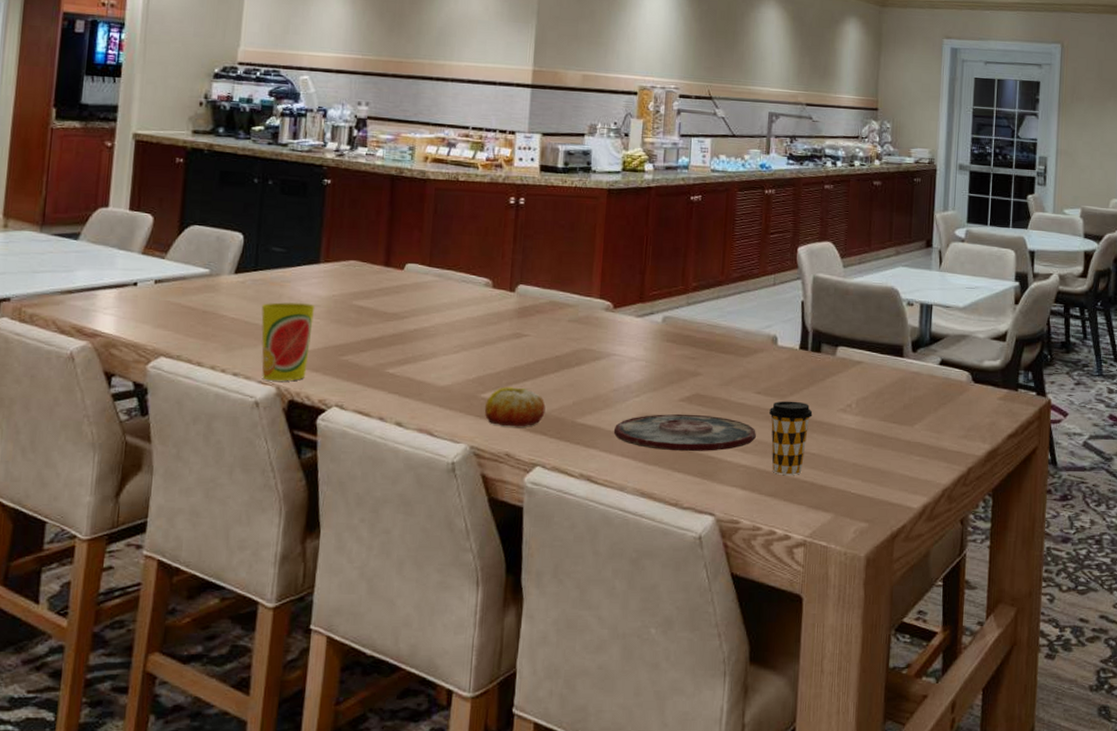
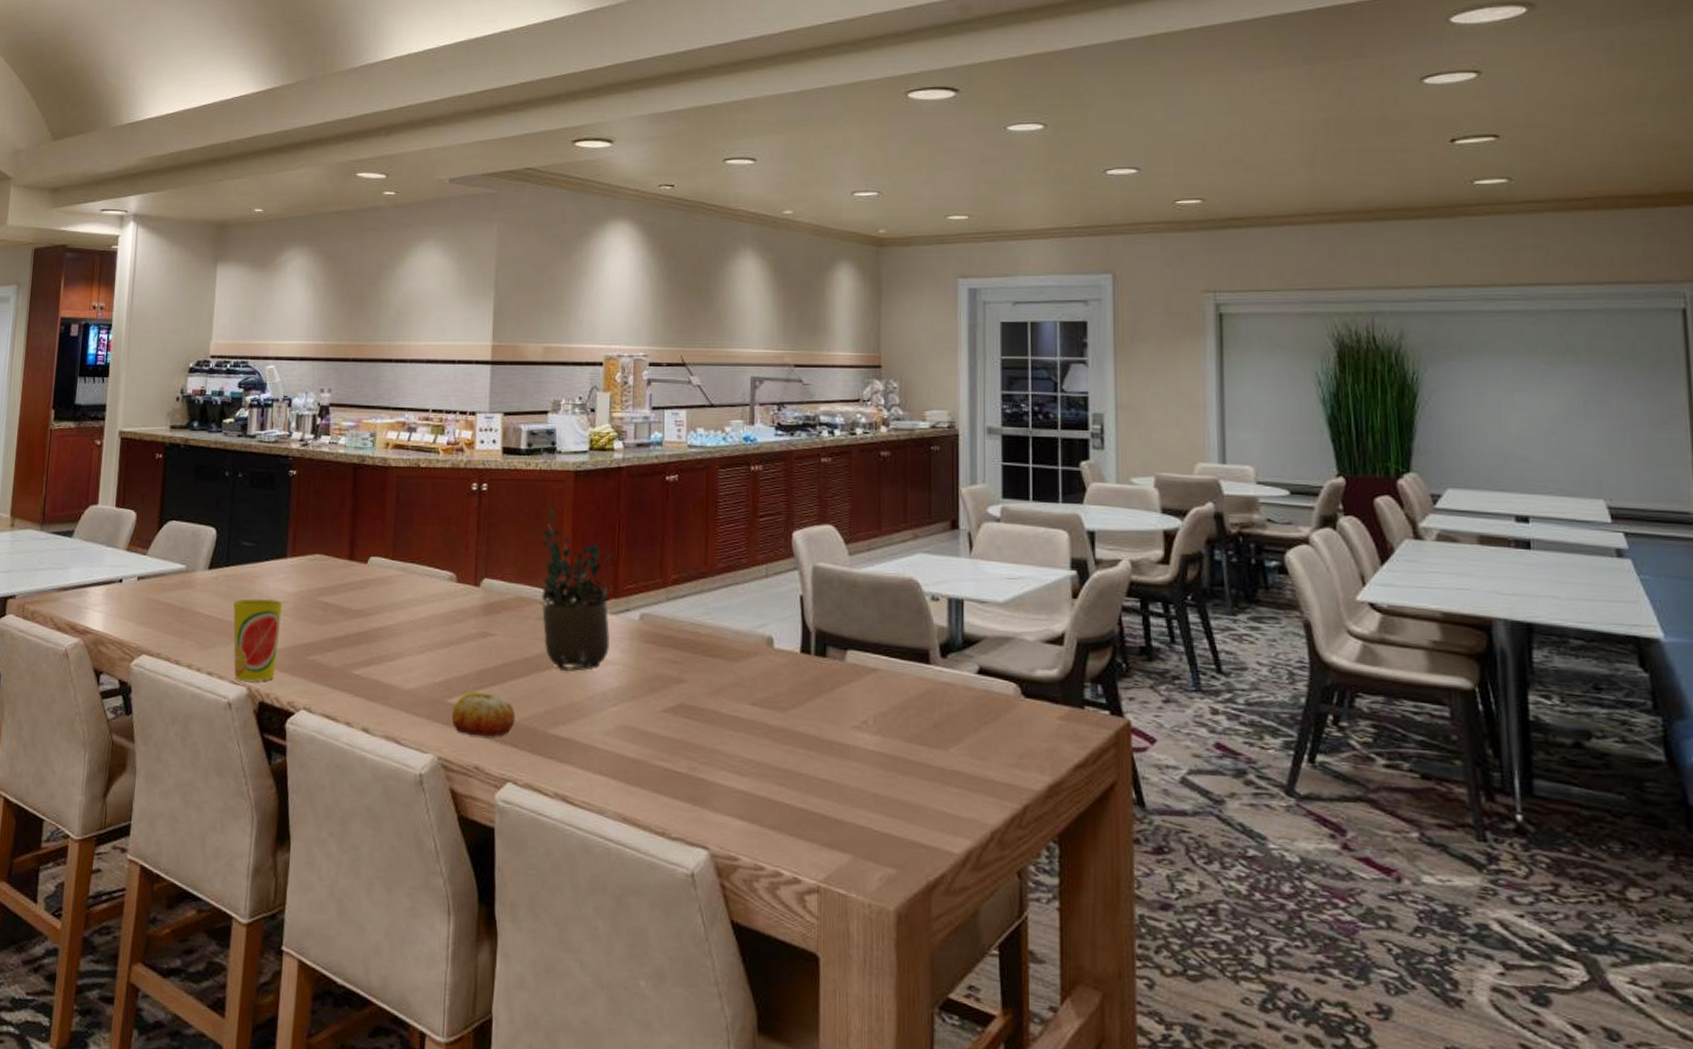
potted plant: none [560,220,643,368] -> present [526,506,617,672]
plate: present [613,413,756,452] -> none [589,726,753,773]
coffee cup: present [769,401,813,475] -> none [768,714,820,805]

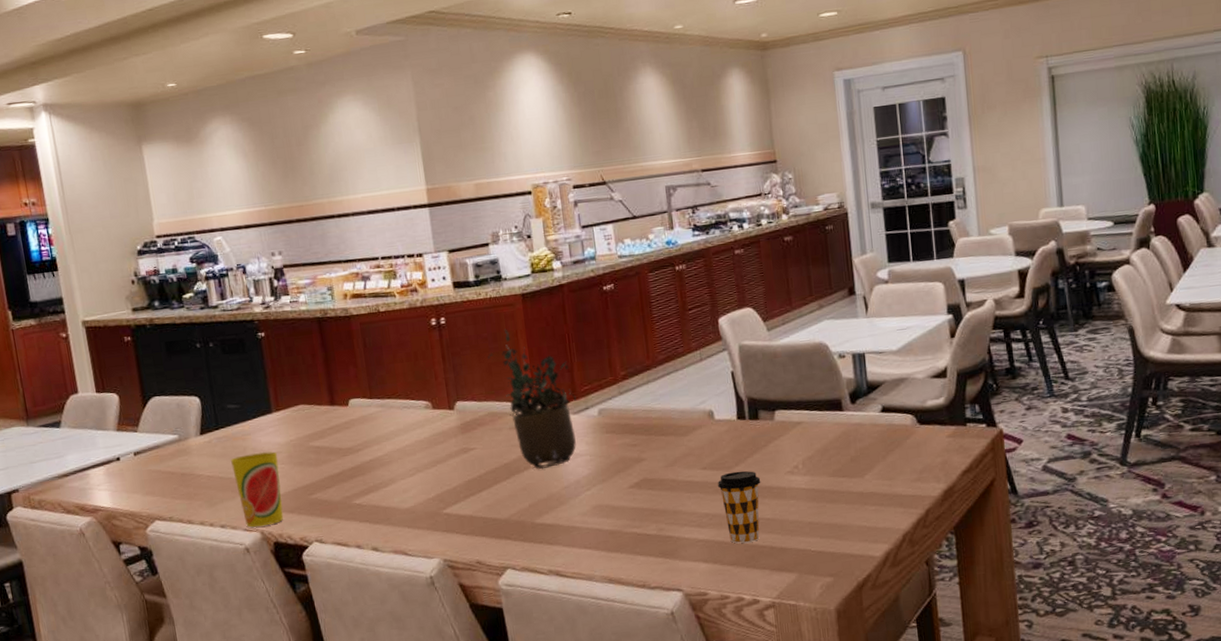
fruit: present [451,691,516,738] -> none [448,499,505,537]
coffee cup: none [768,714,820,805] -> present [718,470,761,544]

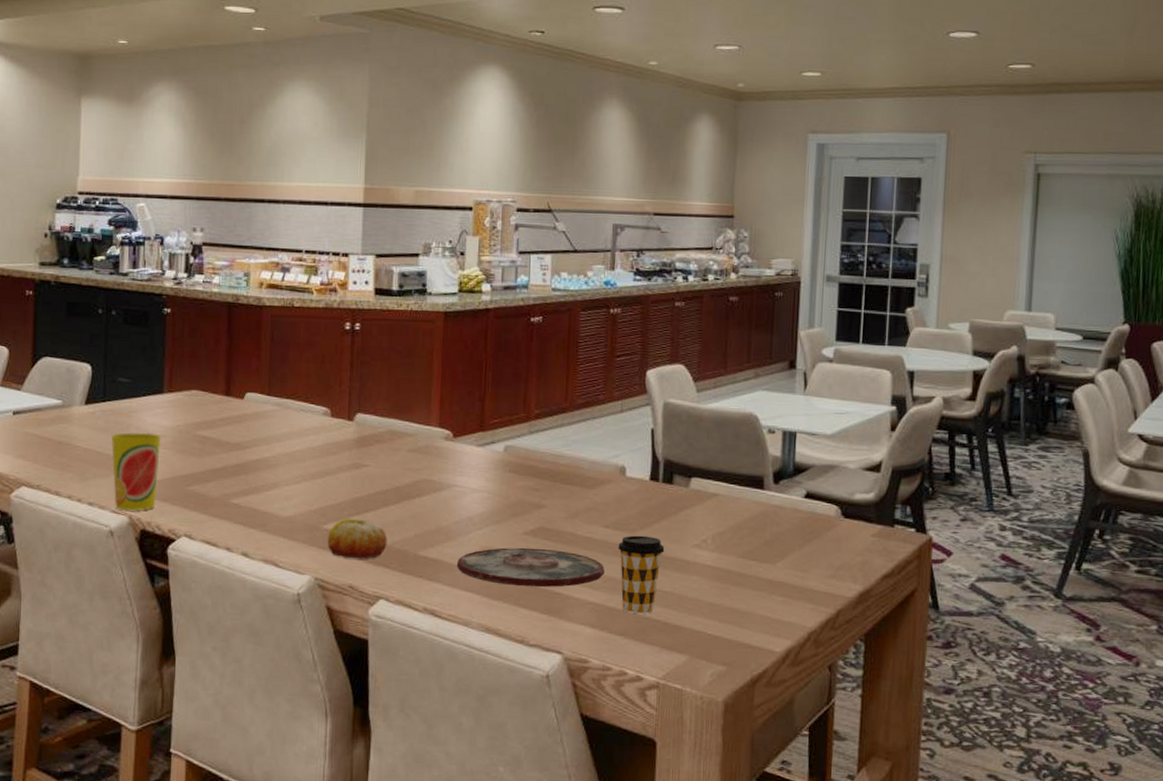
fruit: none [448,499,505,537] -> present [327,518,388,559]
potted plant: present [488,329,577,470] -> none [398,345,484,500]
plate: none [572,497,709,538] -> present [456,547,605,588]

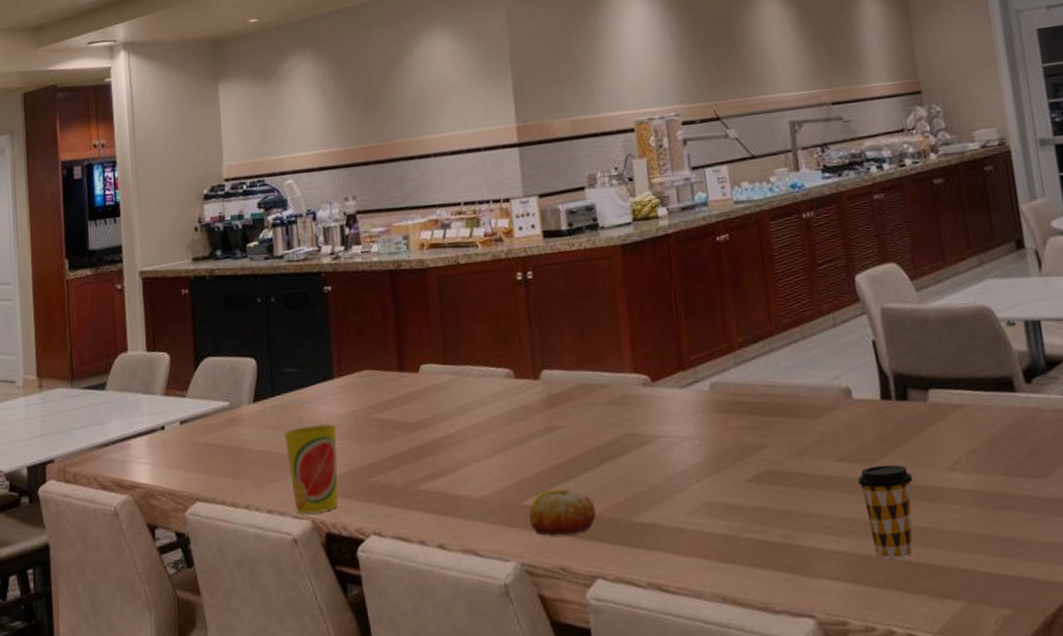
plate: present [456,547,605,588] -> none [676,495,848,544]

